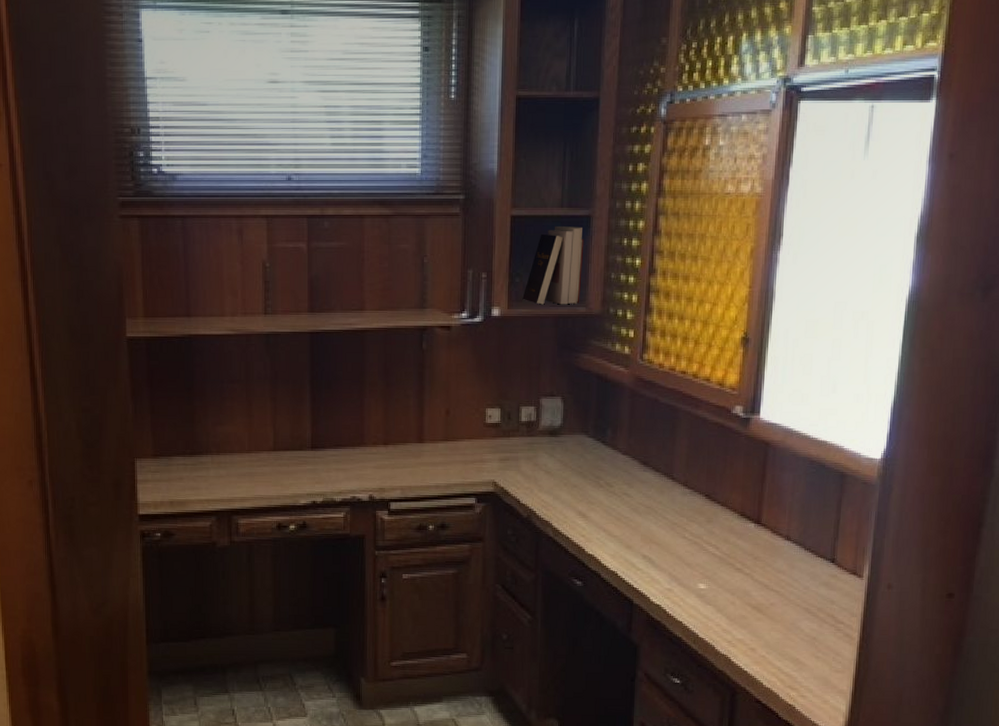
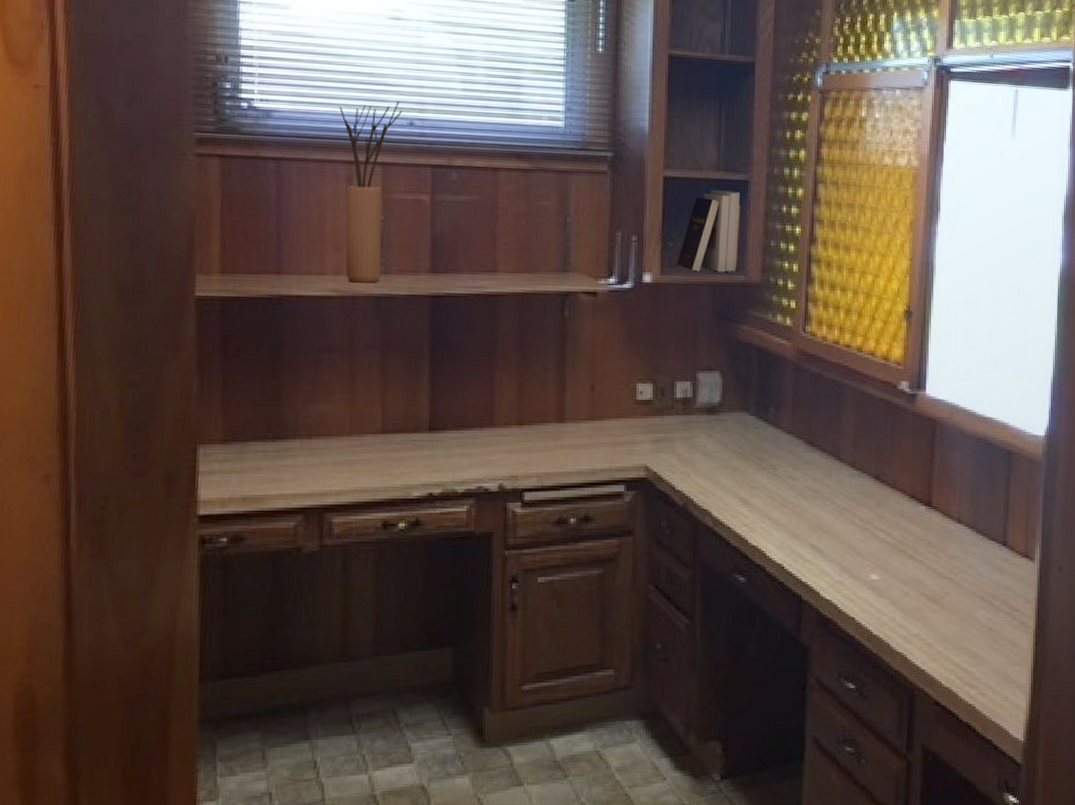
vase: none [230,158,281,323] -> present [339,101,402,283]

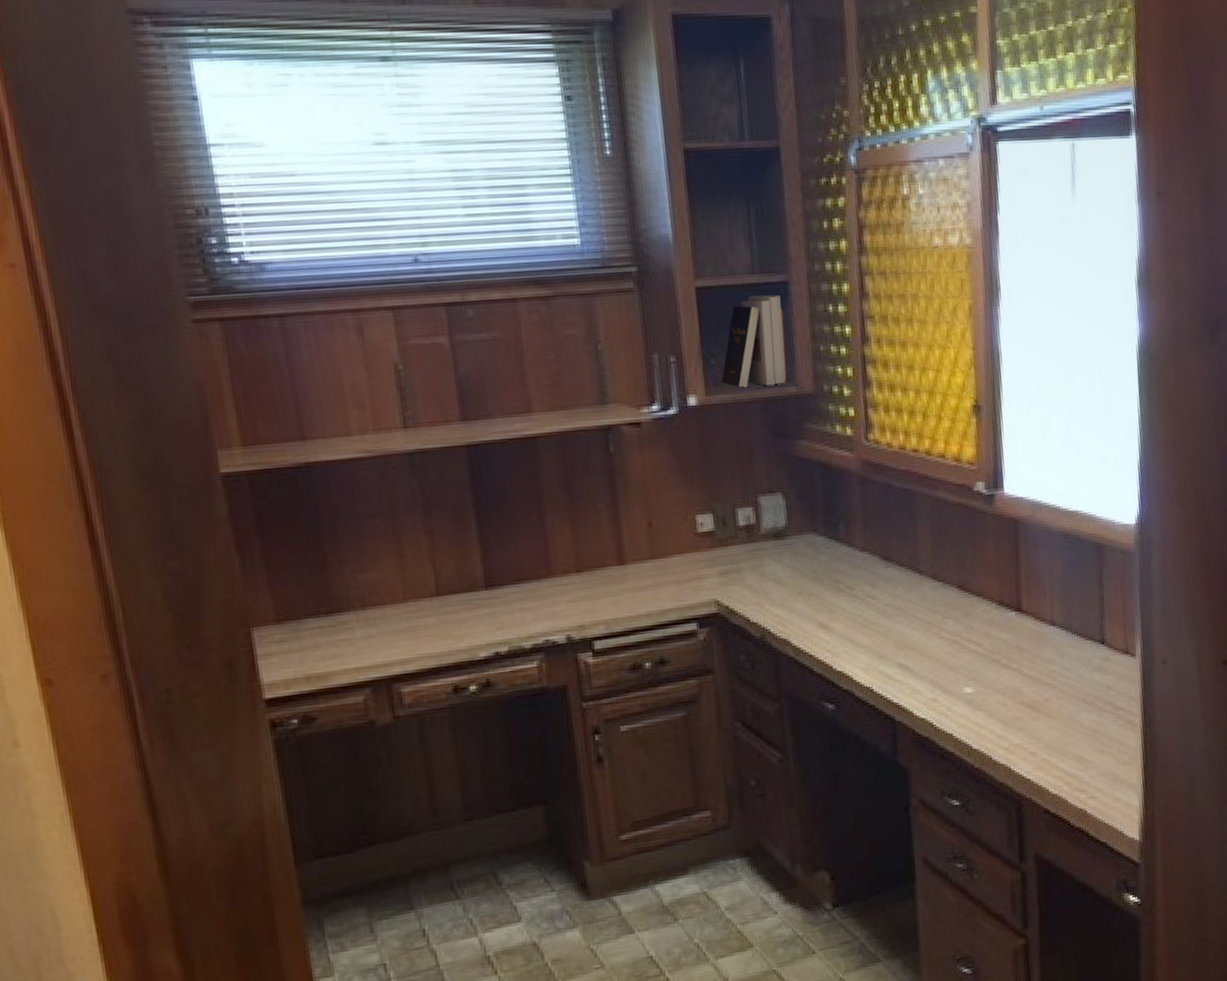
vase: present [339,101,402,283] -> none [336,236,410,441]

